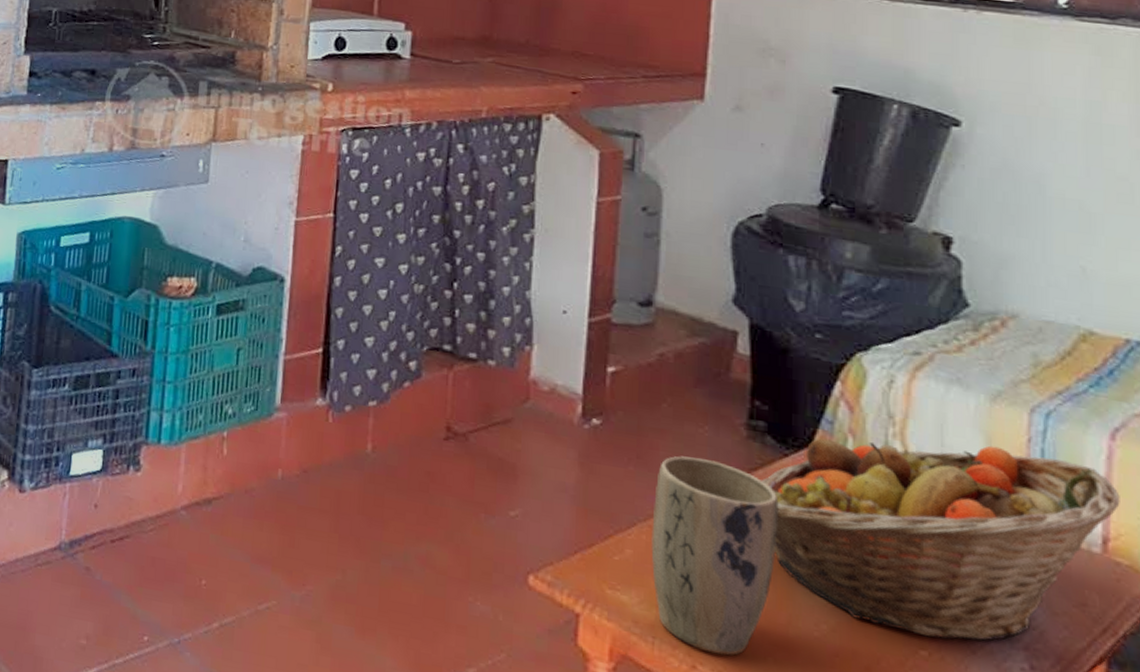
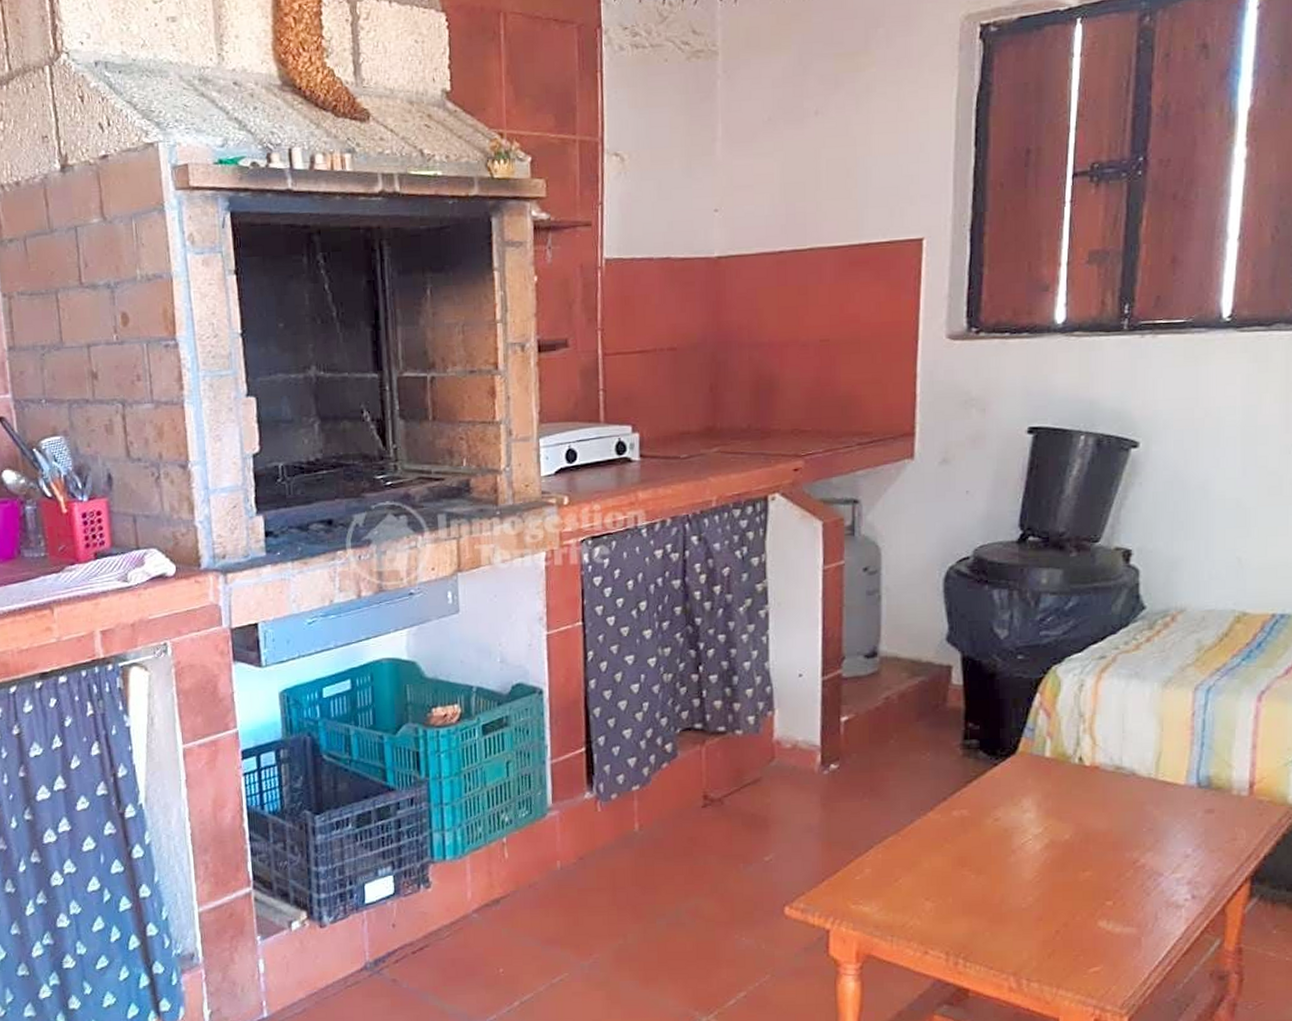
plant pot: present [651,456,779,656] -> none [886,781,991,939]
fruit basket: present [761,438,1120,641] -> none [975,724,1264,890]

